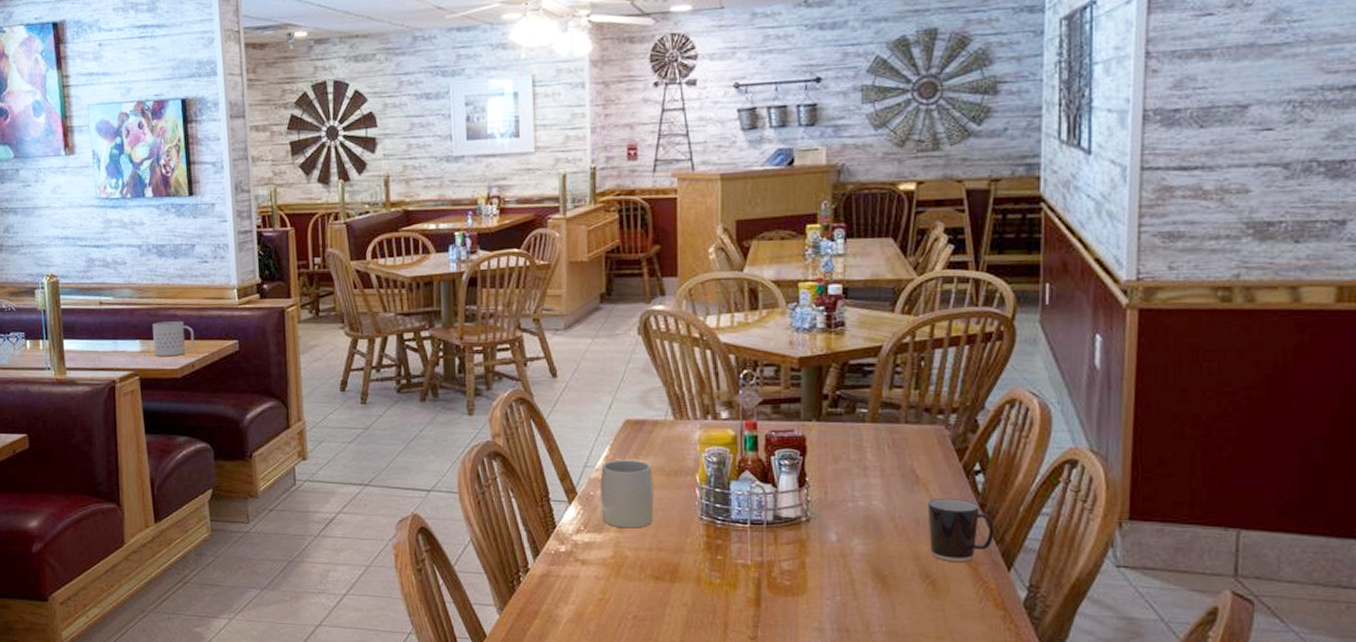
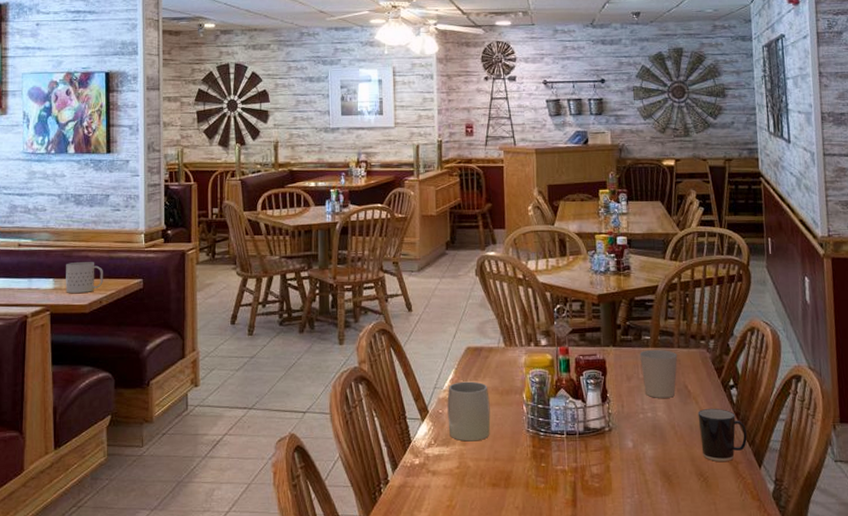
dixie cup: none [852,425,904,484] -> present [639,349,678,398]

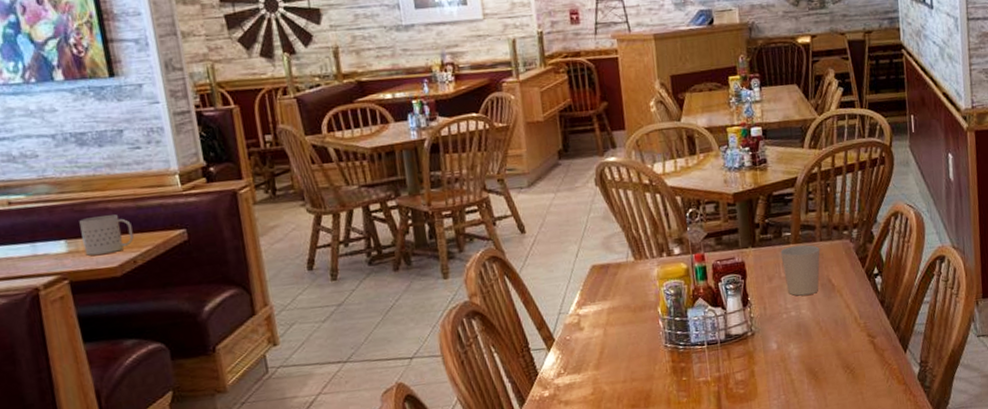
mug: present [447,381,491,442] -> none [574,301,625,366]
mug: present [697,408,748,462] -> none [842,298,893,352]

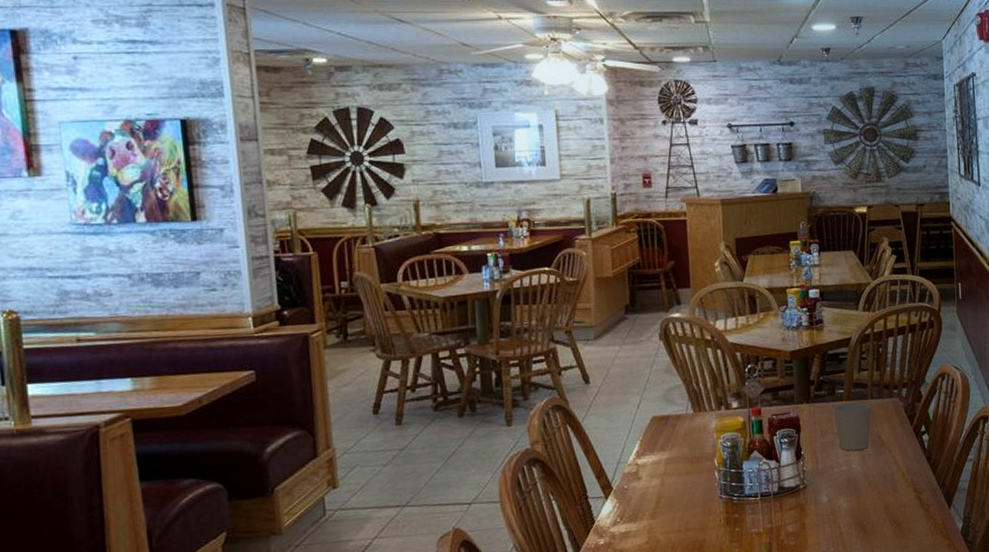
mug: present [79,214,134,256] -> none [147,354,202,395]

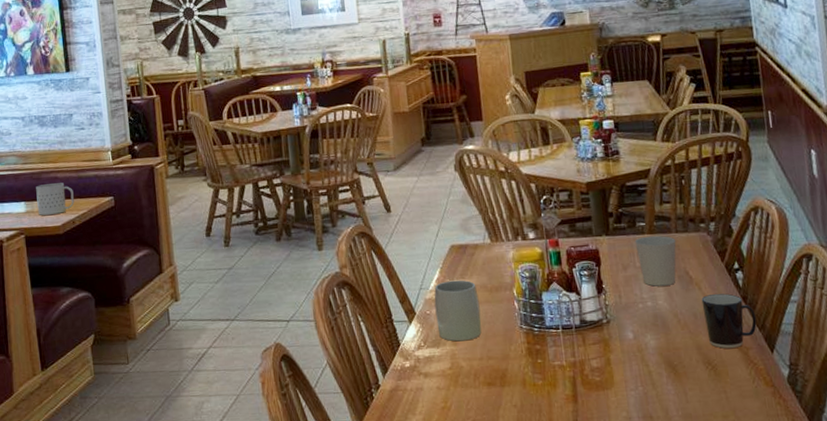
mug: none [147,354,202,395] -> present [36,183,75,216]
mug: none [632,452,681,515] -> present [434,280,482,342]
mug: none [891,455,939,507] -> present [701,293,757,349]

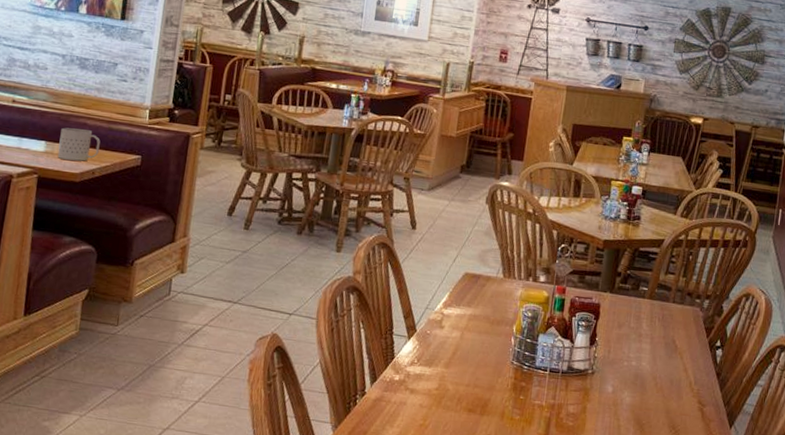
mug: present [434,280,482,342] -> none [433,305,480,366]
dixie cup: present [635,235,677,287] -> none [633,300,671,350]
mug: present [701,293,757,349] -> none [678,365,725,419]

